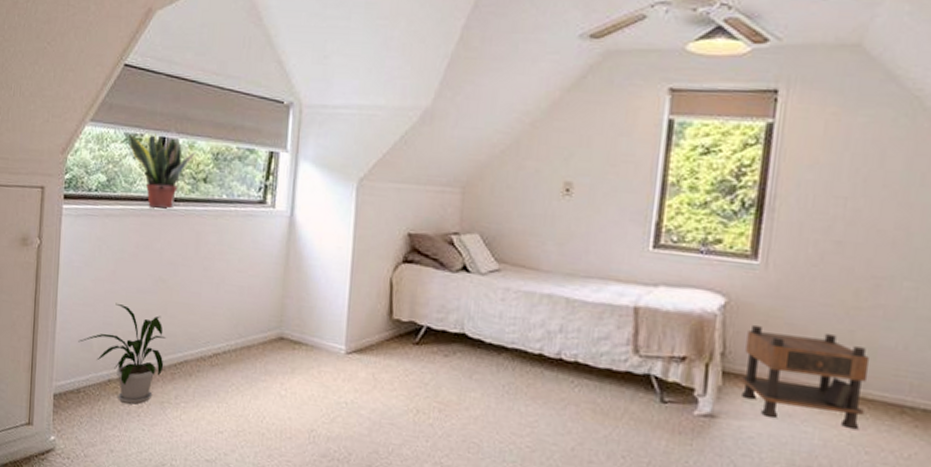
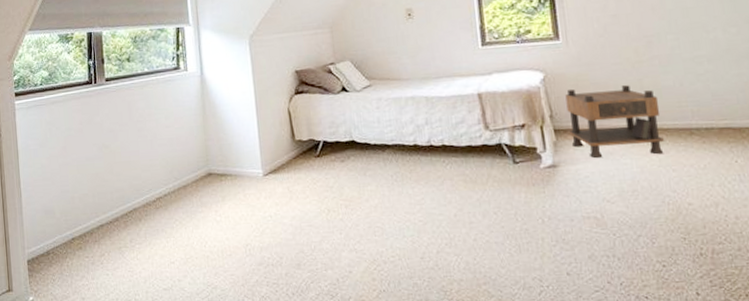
house plant: present [78,302,166,405] -> none [42,172,117,255]
potted plant: present [129,133,197,209] -> none [62,31,119,89]

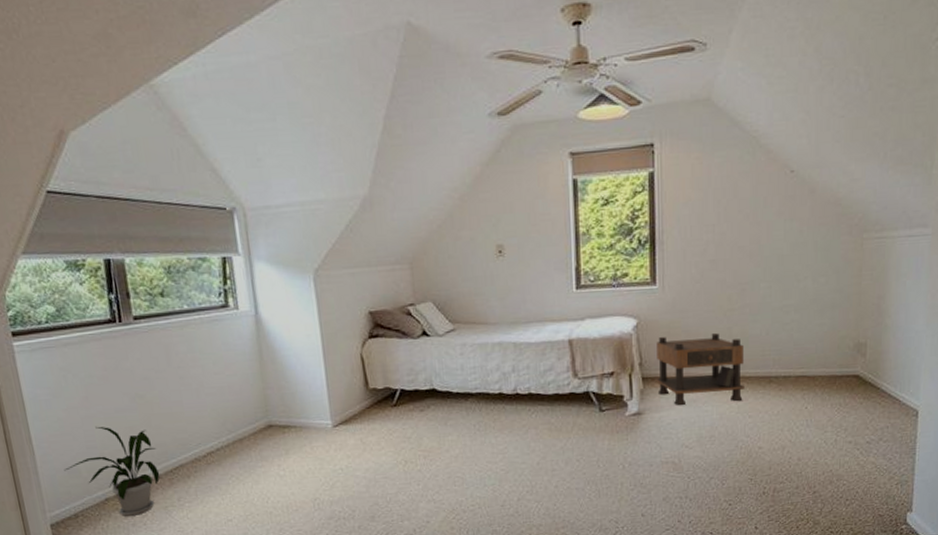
house plant: none [42,172,117,255] -> present [64,426,160,516]

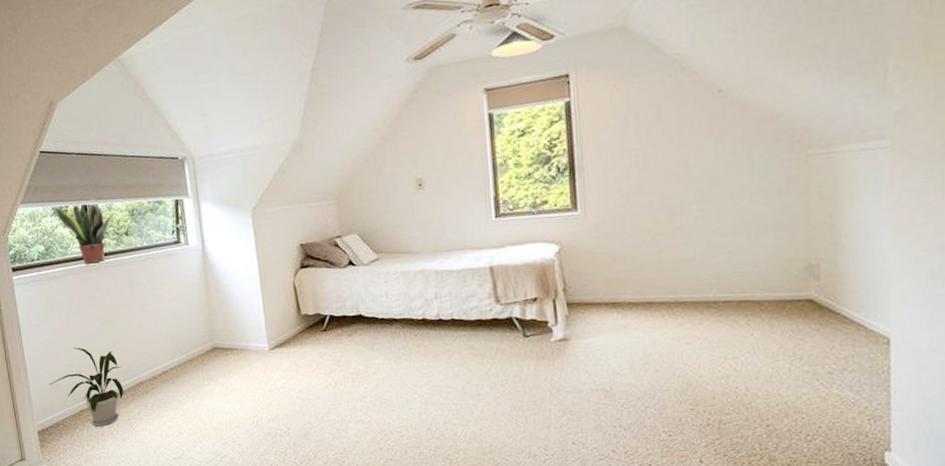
potted plant: none [69,257,147,329] -> present [56,203,115,264]
nightstand: present [654,333,745,405] -> none [580,258,679,331]

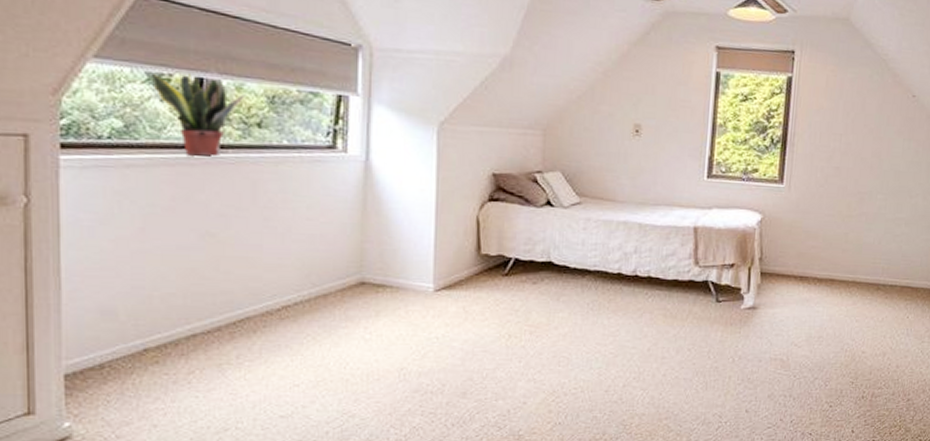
house plant: present [49,347,124,426] -> none [96,263,220,371]

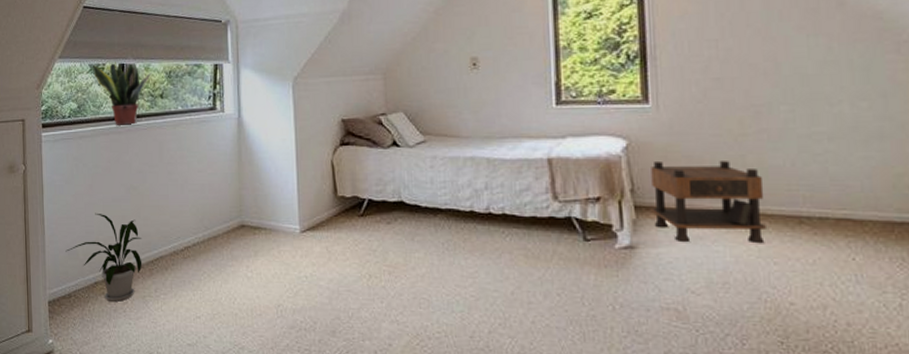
house plant: none [96,263,220,371] -> present [65,213,142,302]
nightstand: none [772,234,858,306] -> present [649,160,766,244]

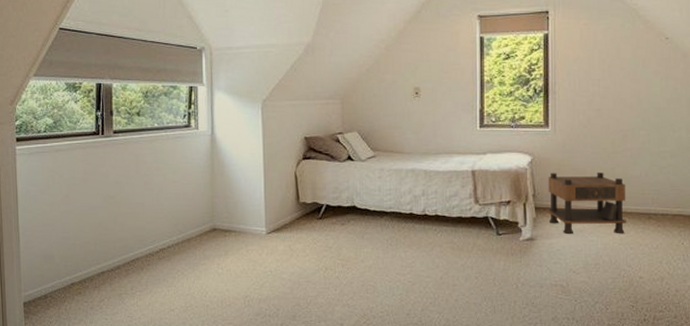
house plant: present [65,213,142,302] -> none [41,220,119,300]
potted plant: present [93,62,152,125] -> none [69,81,129,140]

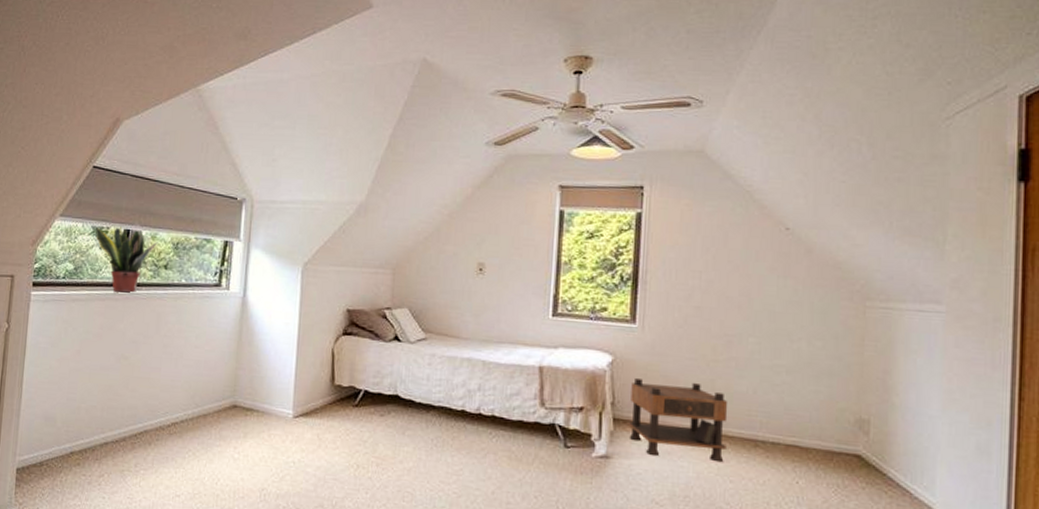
potted plant: none [69,81,129,140] -> present [96,226,159,293]

